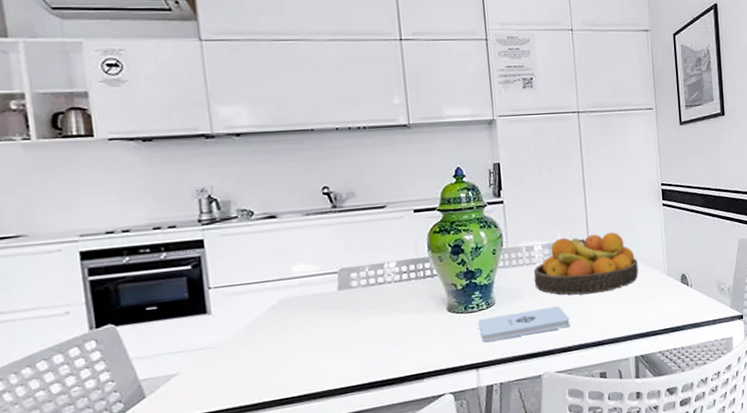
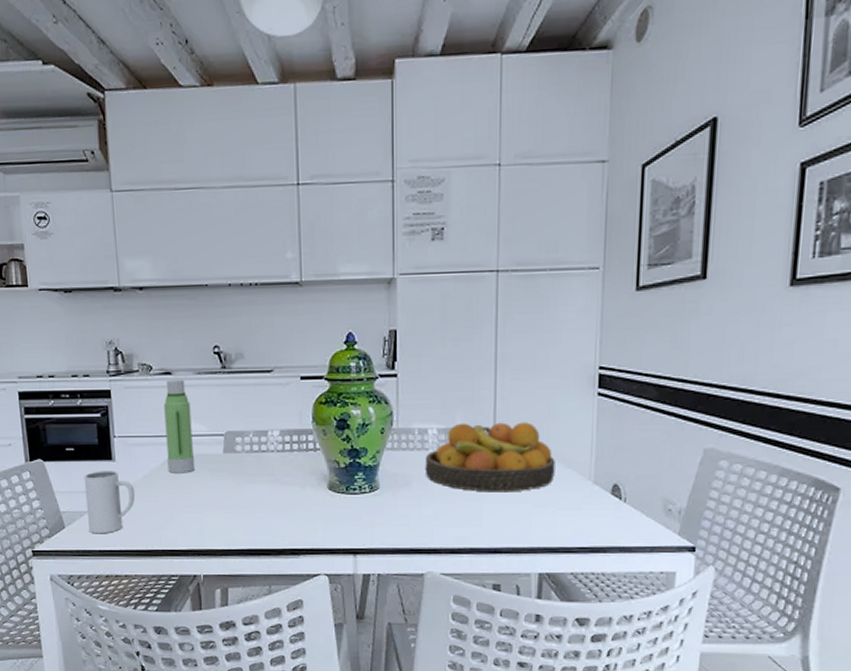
mug: none [170,324,237,398] -> present [84,471,135,534]
water bottle: none [268,222,308,319] -> present [164,379,196,473]
notepad: present [478,306,570,343] -> none [359,501,462,529]

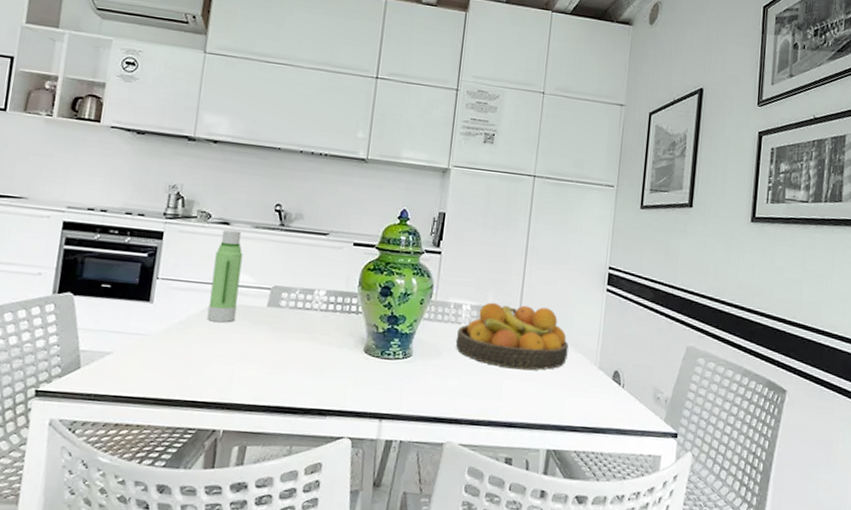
mug: present [84,471,135,534] -> none [107,311,167,379]

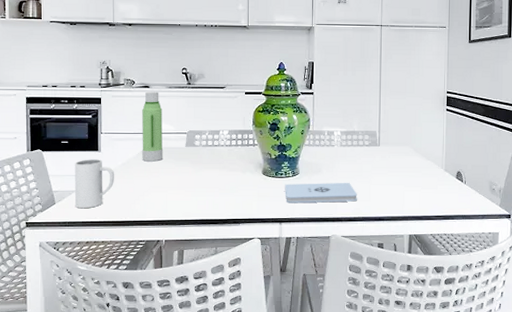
mug: none [107,311,167,379] -> present [74,159,114,209]
notepad: none [390,367,485,399] -> present [285,183,357,204]
fruit bowl: present [455,302,569,370] -> none [331,127,420,177]

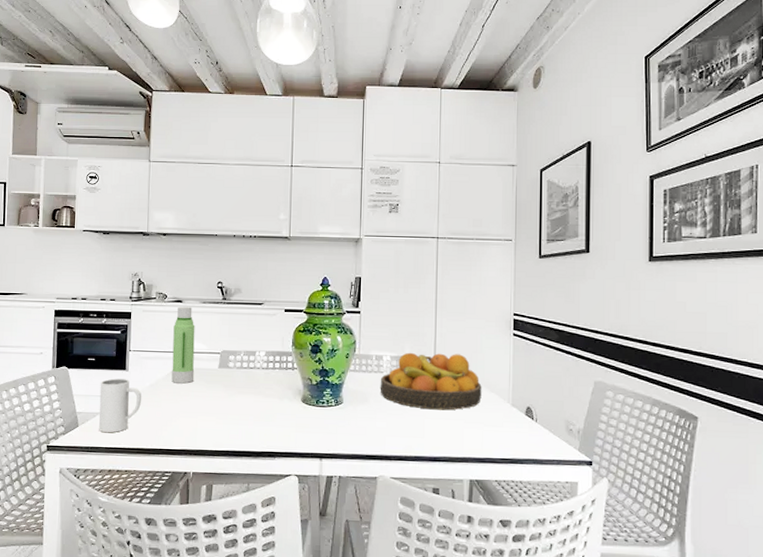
notepad: present [285,183,357,204] -> none [326,414,409,438]
fruit bowl: none [331,127,420,177] -> present [380,352,482,410]

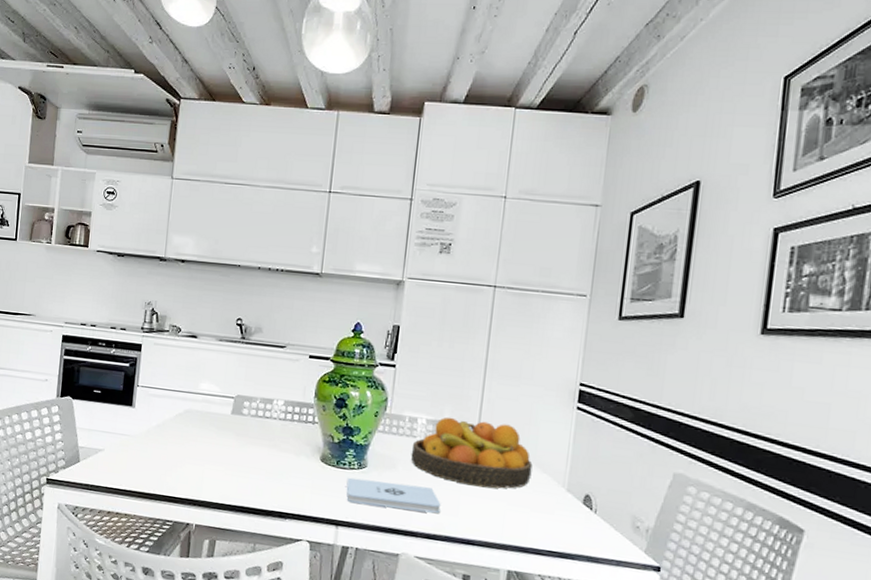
mug: present [99,378,141,433] -> none [101,414,147,473]
water bottle: present [171,306,195,384] -> none [179,342,209,428]
notepad: none [326,414,409,438] -> present [346,477,441,514]

